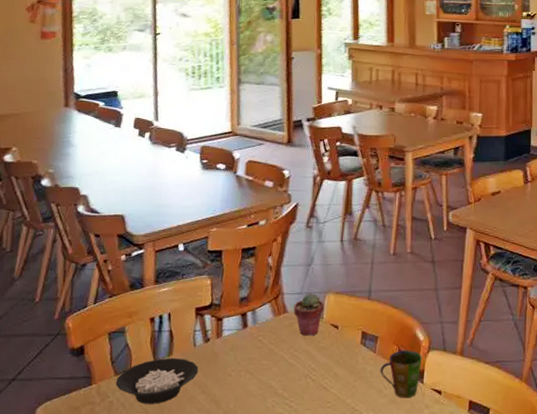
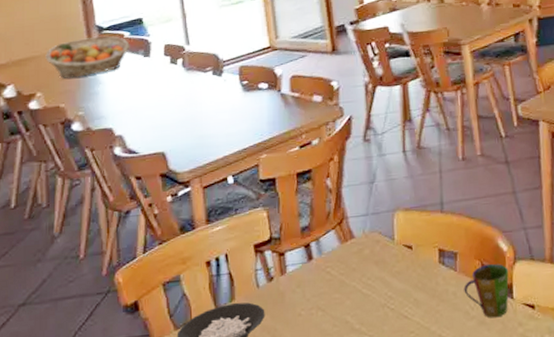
fruit basket: none [24,102,103,138] -> present [45,35,130,79]
potted succulent: present [294,292,324,336] -> none [361,213,394,262]

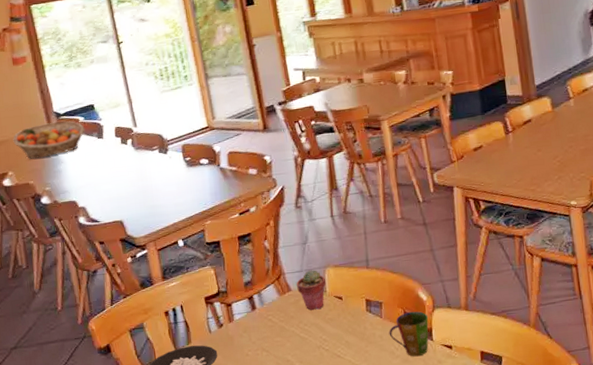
potted succulent: none [361,213,394,262] -> present [296,269,326,310]

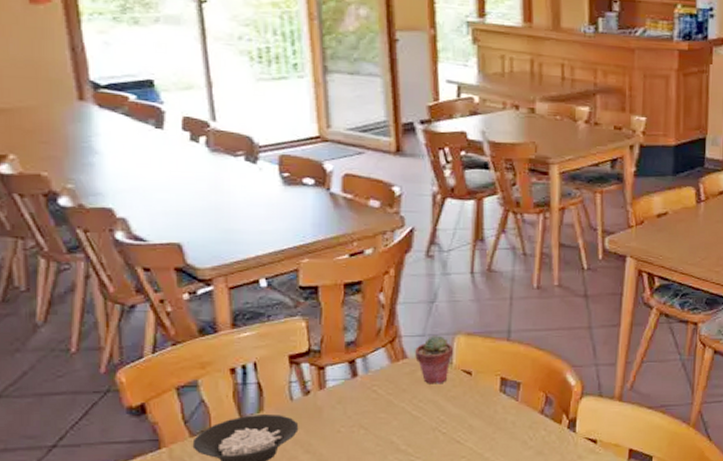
fruit basket: present [13,120,85,159] -> none [20,94,136,142]
cup: present [389,311,429,357] -> none [524,397,575,449]

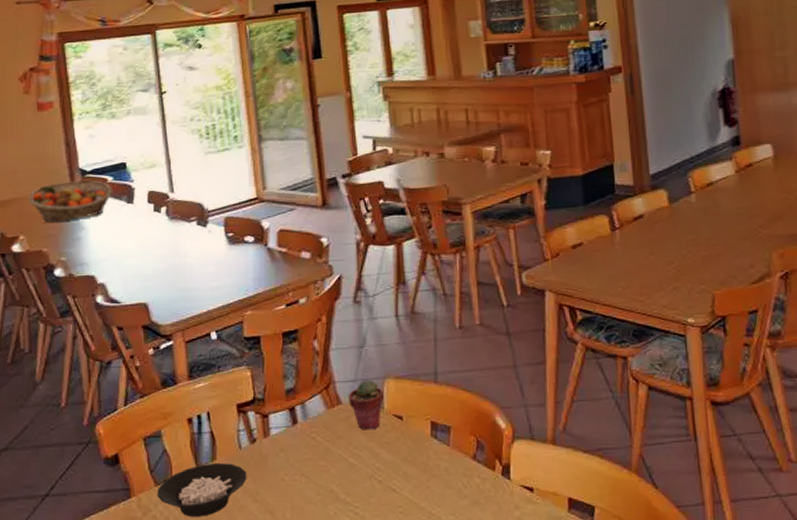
fruit basket: none [20,94,136,142] -> present [28,179,113,222]

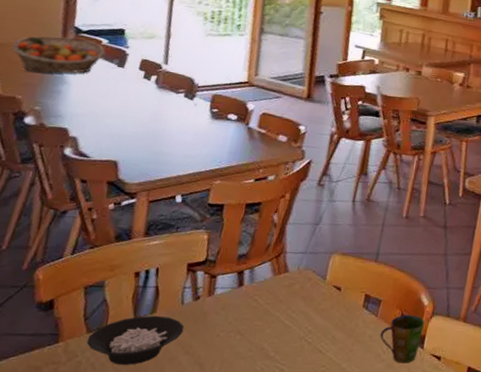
potted succulent: present [349,379,384,430] -> none [295,252,329,297]
cup: none [457,442,507,498] -> present [380,315,425,364]

